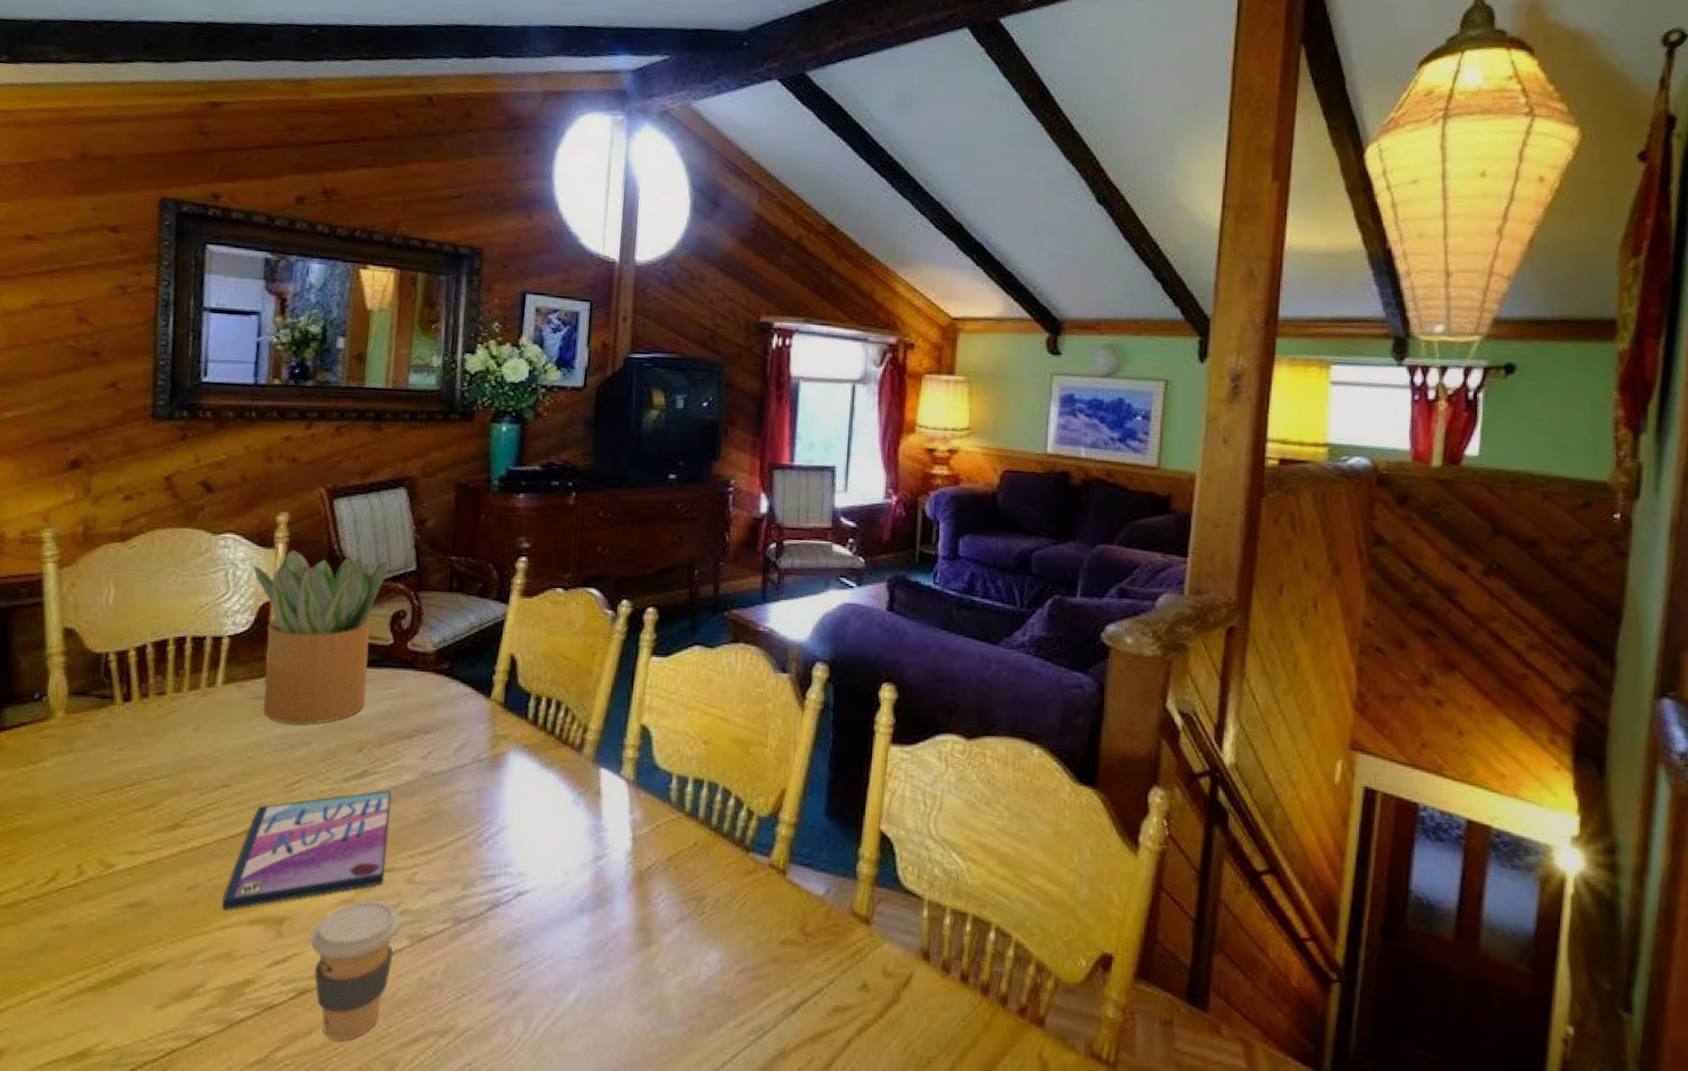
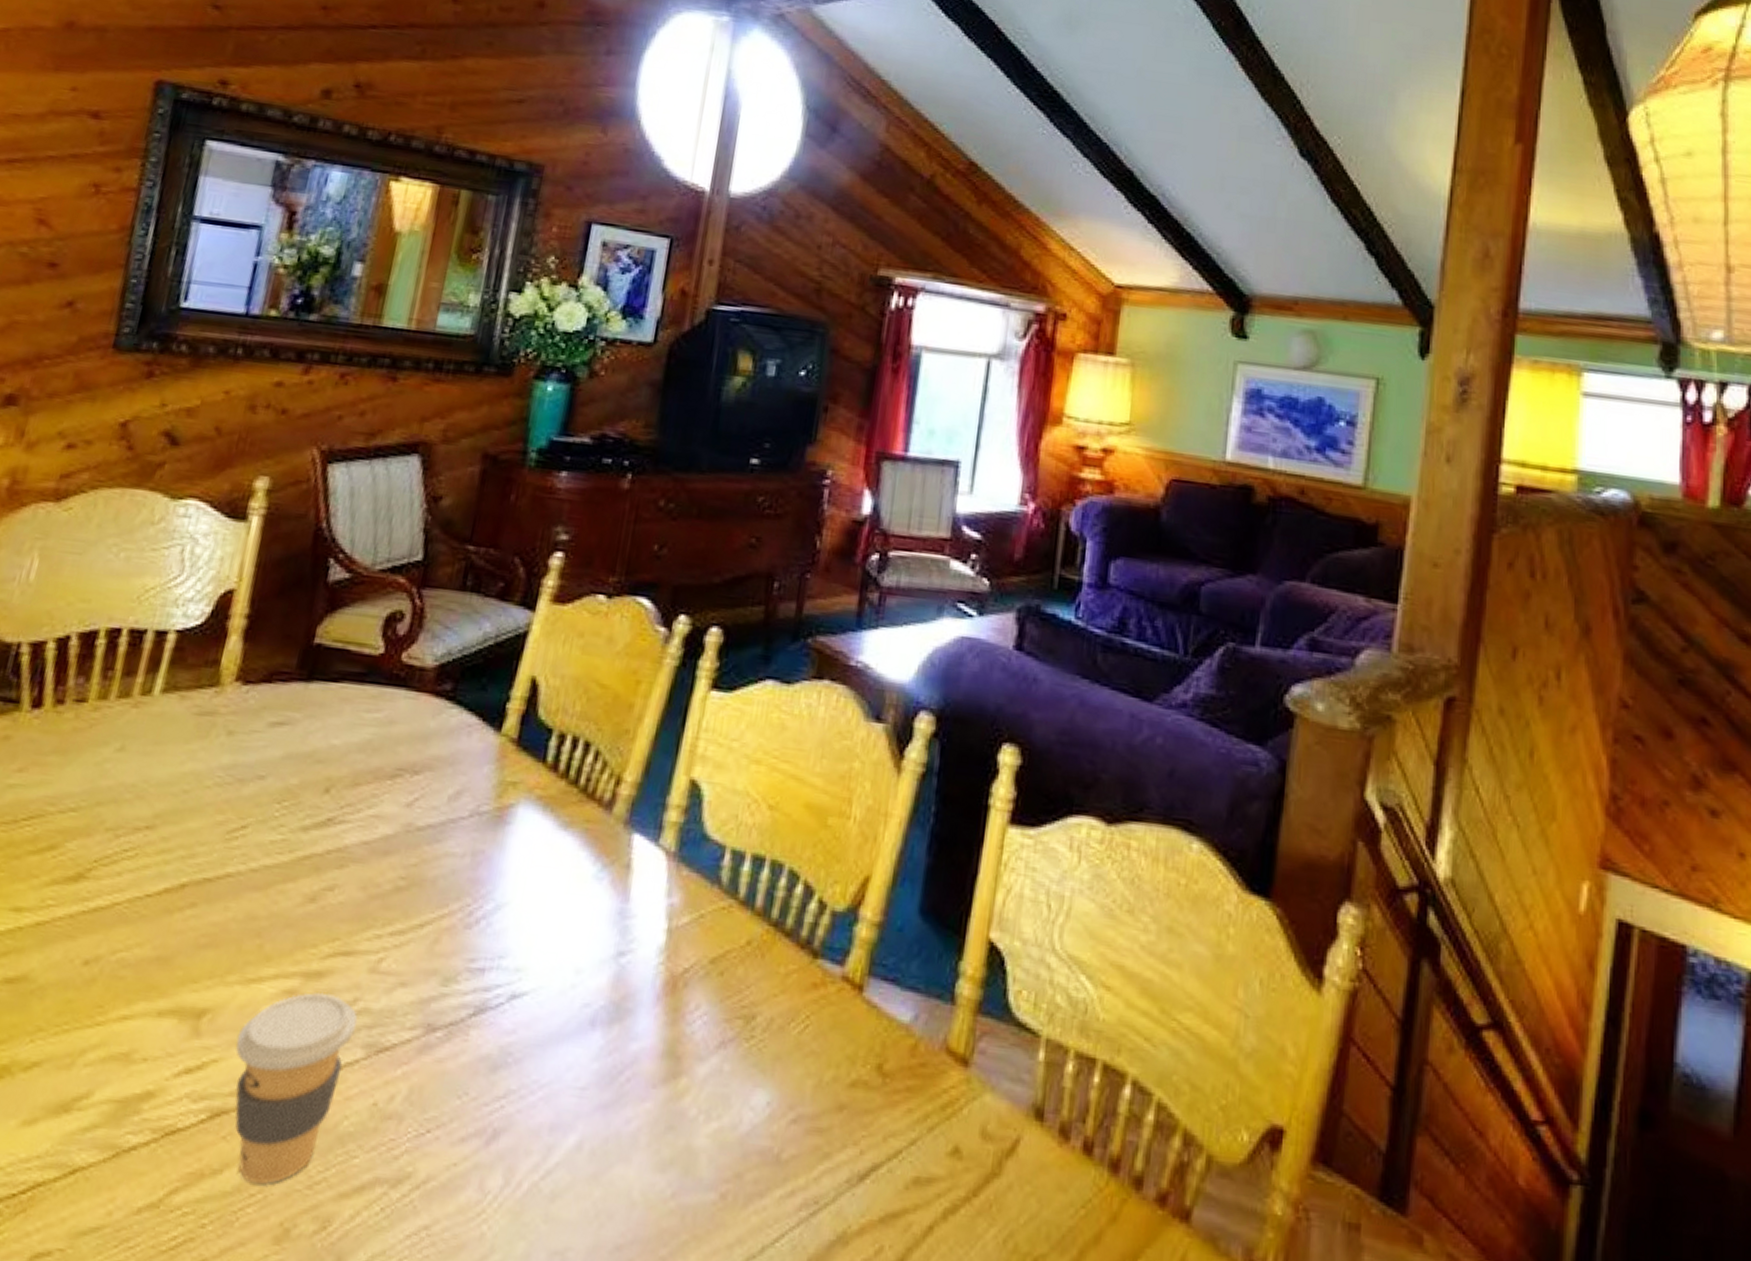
video game case: present [222,790,391,910] -> none [125,845,362,995]
potted plant: present [253,549,387,725] -> none [209,524,387,753]

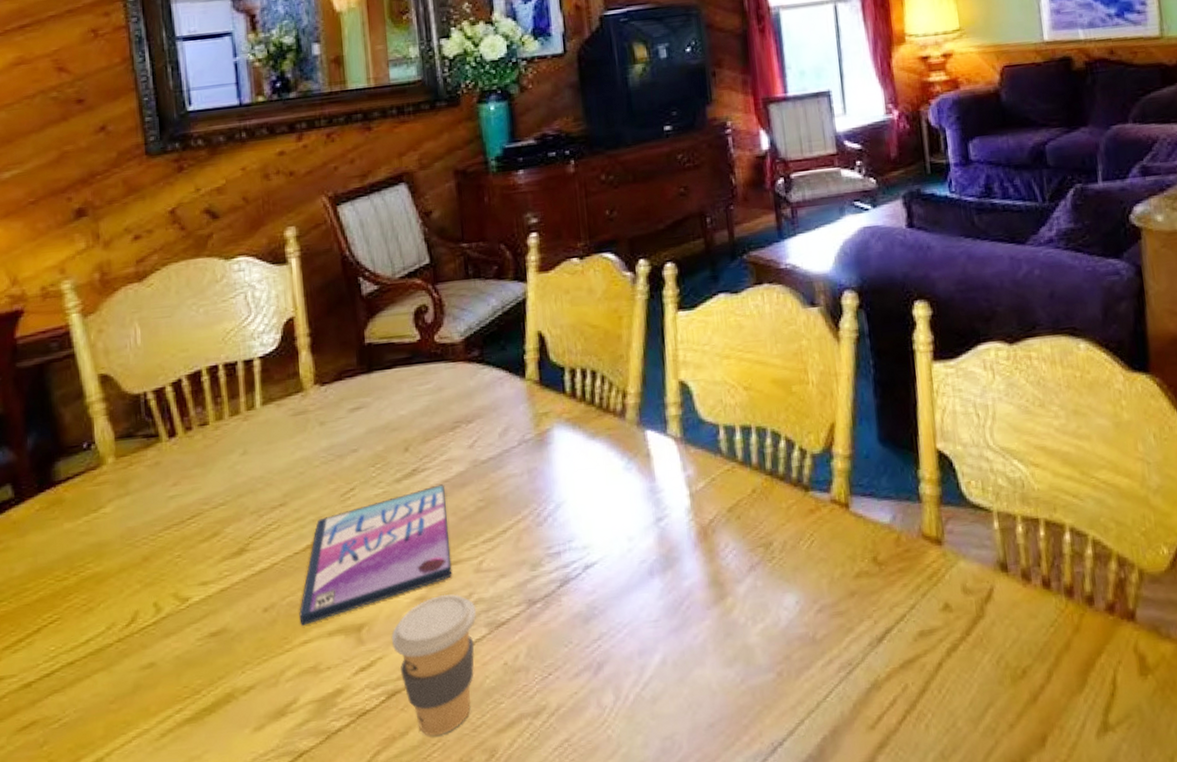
video game case: none [125,845,362,995] -> present [299,484,453,626]

